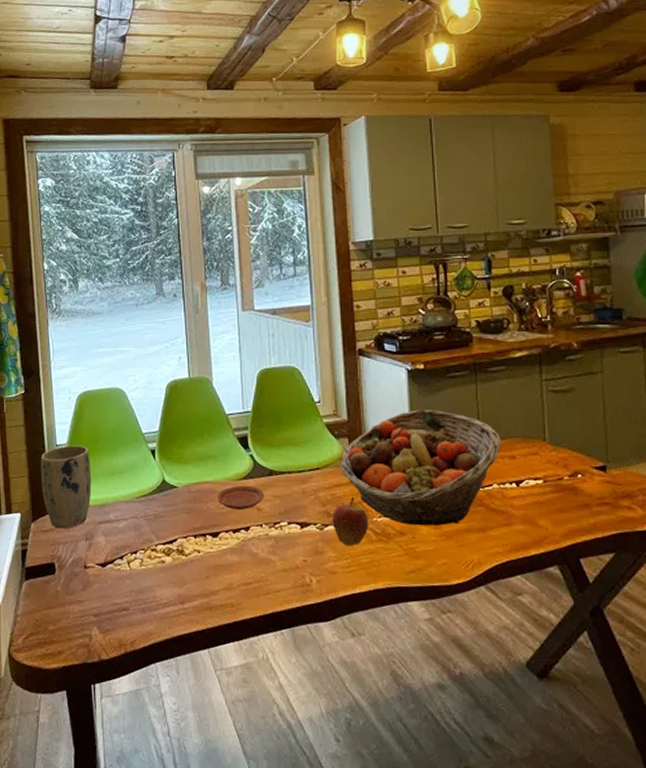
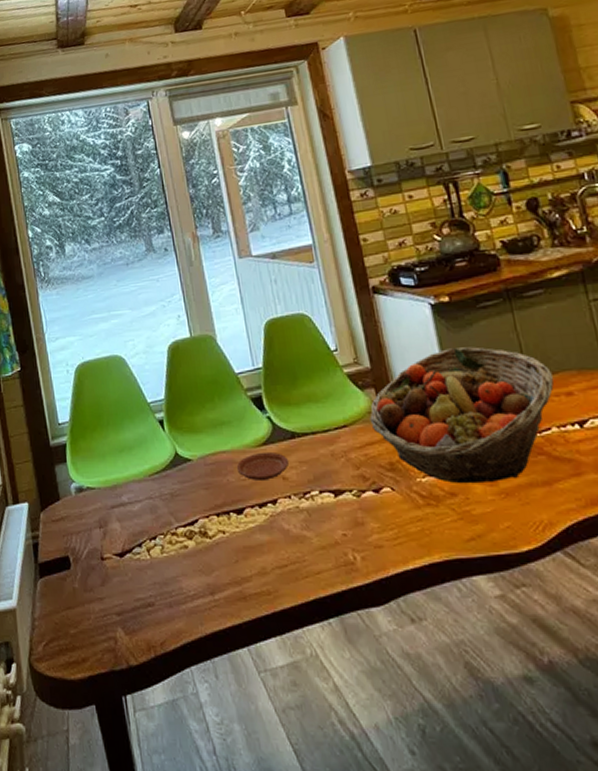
plant pot: present [40,445,92,529] -> none [43,422,101,517]
apple: present [332,498,369,547] -> none [369,456,413,514]

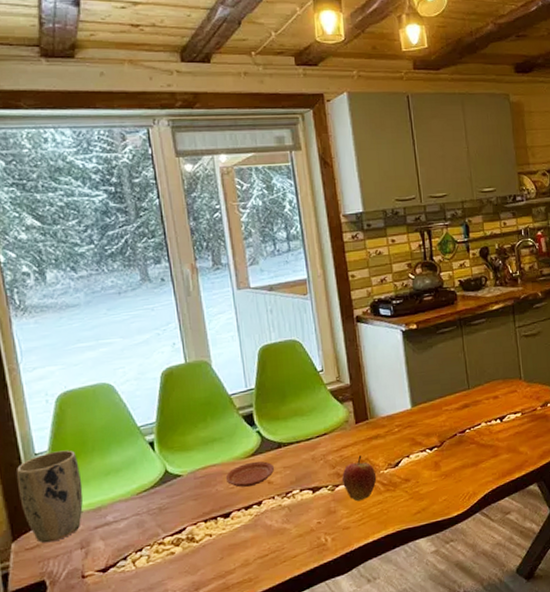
plant pot: none [43,422,101,517] -> present [16,450,84,544]
fruit basket: present [369,347,554,484] -> none [346,364,487,472]
apple: none [369,456,413,514] -> present [342,455,377,502]

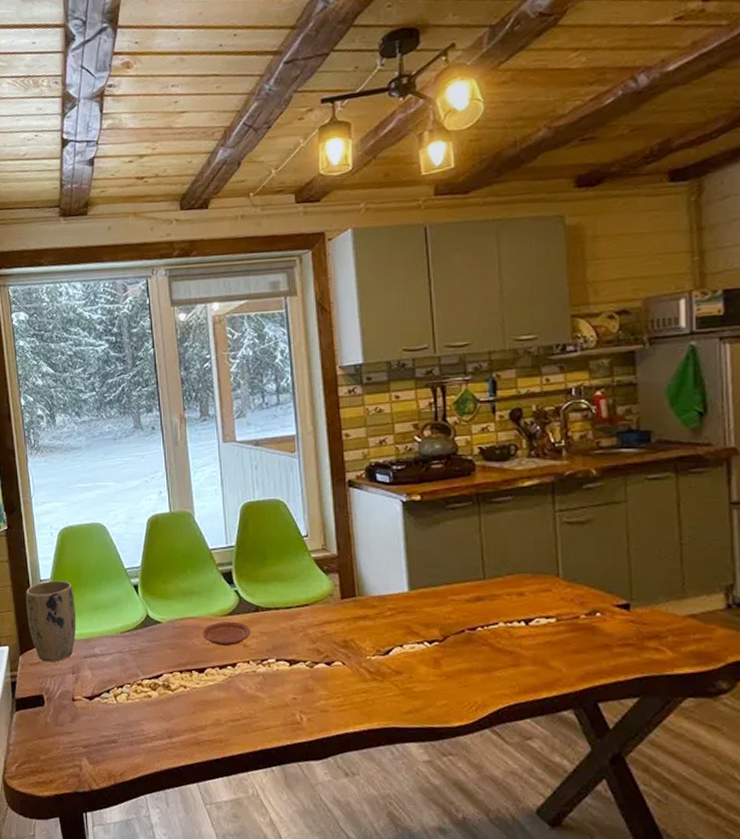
apple: present [342,455,377,502] -> none [323,635,362,685]

